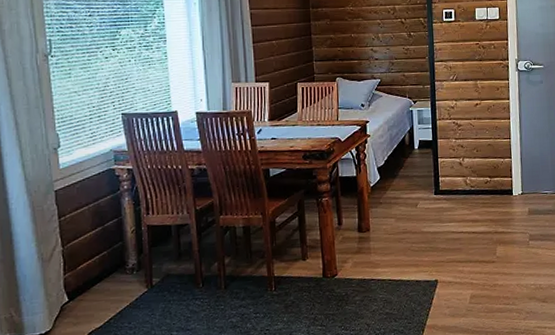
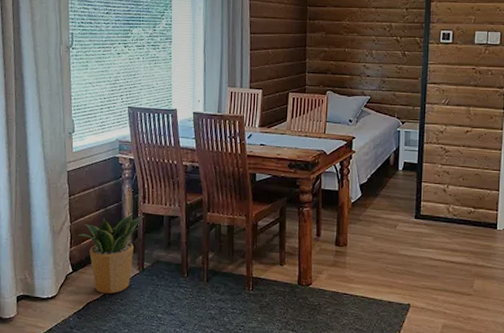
potted plant: none [72,227,150,320] -> present [78,213,145,294]

